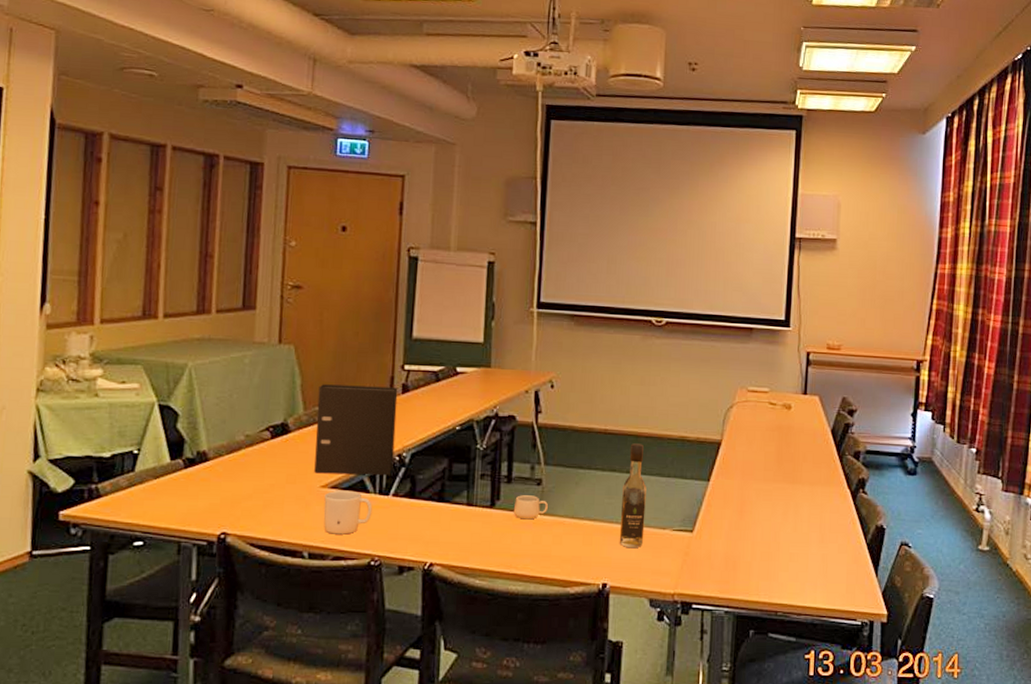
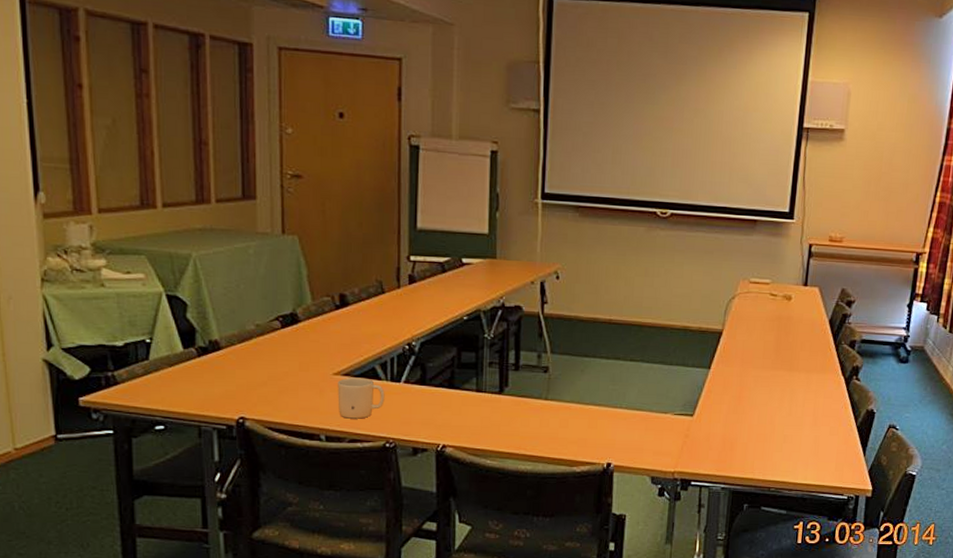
binder: present [314,384,398,476] -> none [325,275,405,364]
mug: present [513,495,548,520] -> none [521,382,555,405]
bottle: present [619,443,647,549] -> none [623,333,650,431]

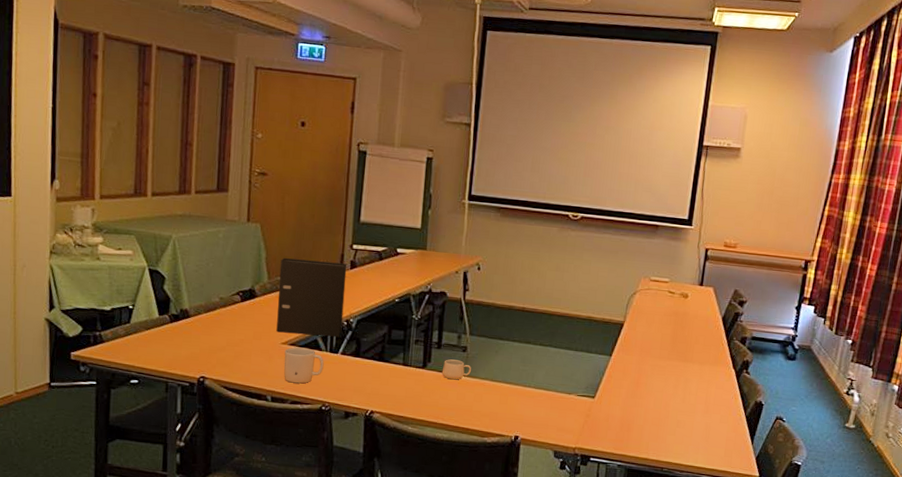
binder: none [325,275,405,364] -> present [276,258,347,338]
mug: none [521,382,555,405] -> present [441,359,471,380]

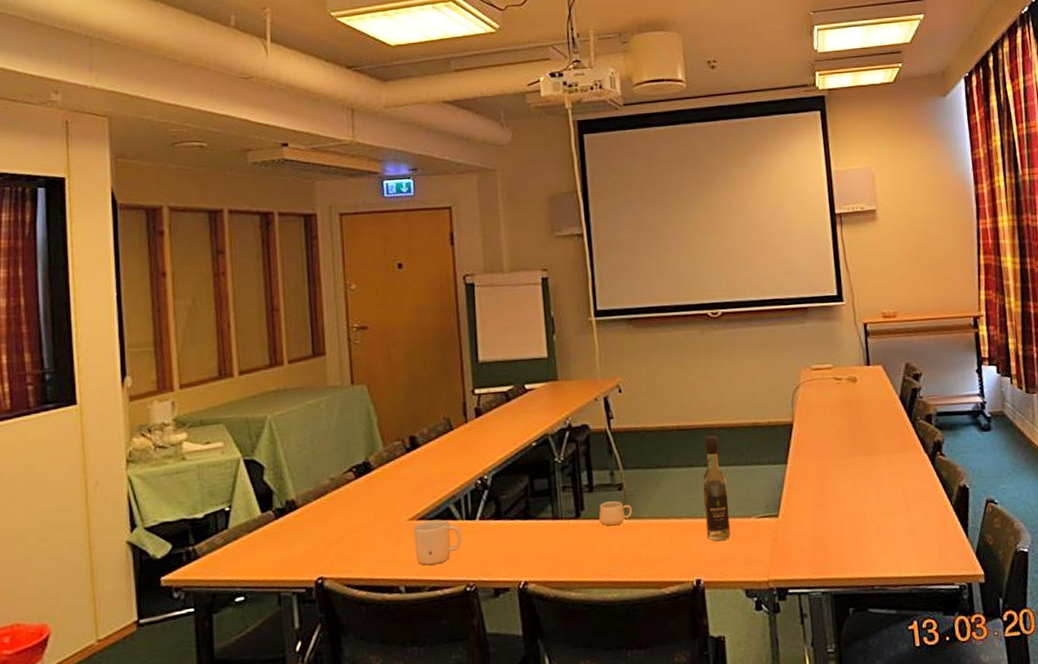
binder: present [276,258,347,338] -> none [395,412,477,507]
bottle: none [530,320,557,409] -> present [702,435,731,542]

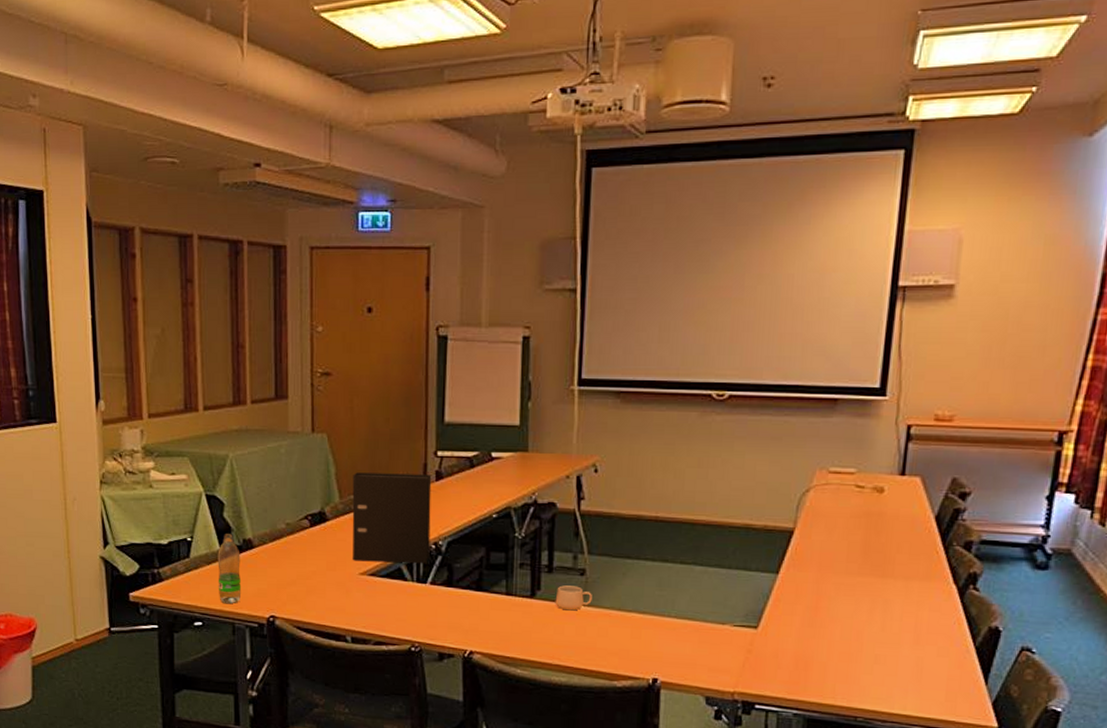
bottle: none [259,496,287,573] -> present [217,533,242,604]
binder: none [395,412,477,507] -> present [352,472,432,564]
mug: present [413,519,462,566] -> none [363,577,411,621]
bottle: present [702,435,731,542] -> none [671,532,703,644]

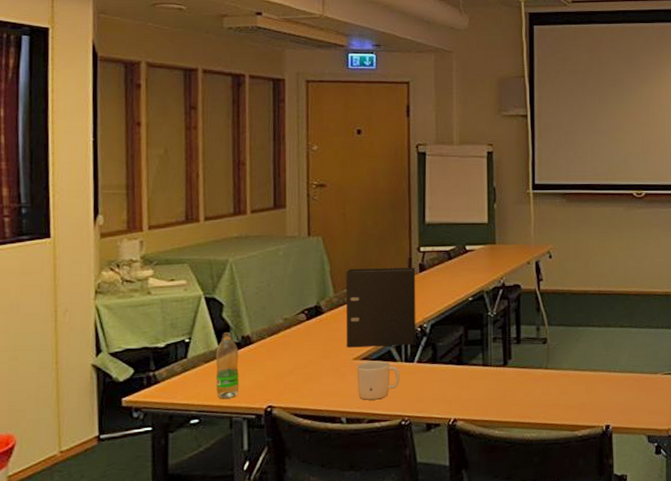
mug: none [363,577,411,621] -> present [357,360,400,400]
mug: present [555,585,592,611] -> none [523,353,553,375]

